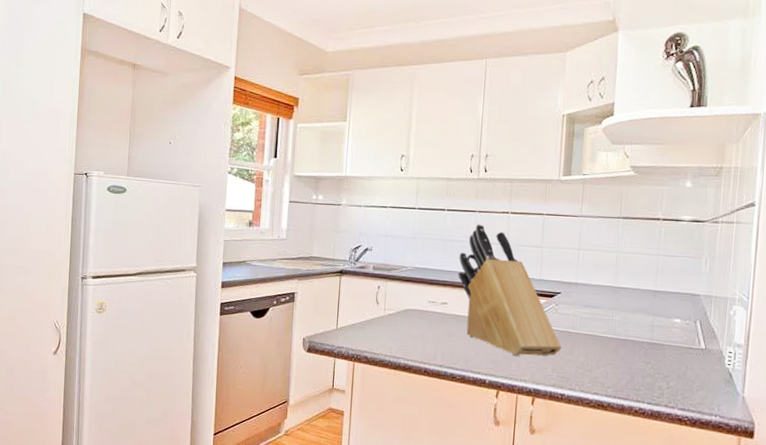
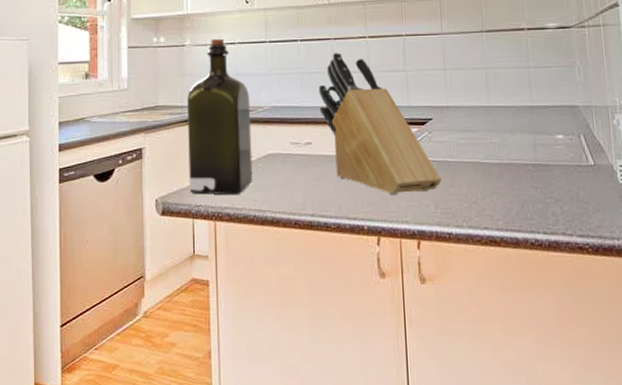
liquor: none [334,201,396,342] -> present [187,38,253,195]

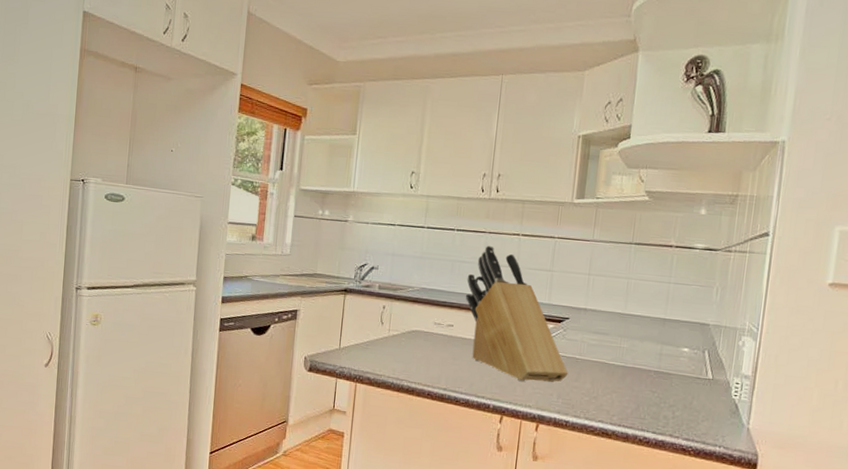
liquor: present [187,38,253,195] -> none [336,218,403,363]

